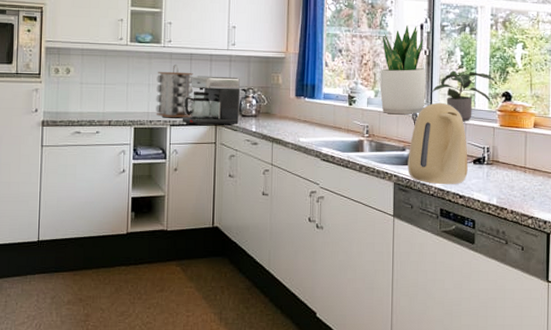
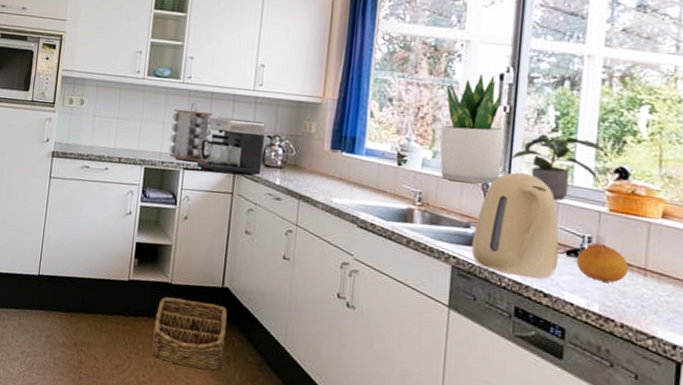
basket: none [153,242,218,302] -> present [152,297,227,370]
fruit: none [480,151,515,181] -> present [576,242,629,283]

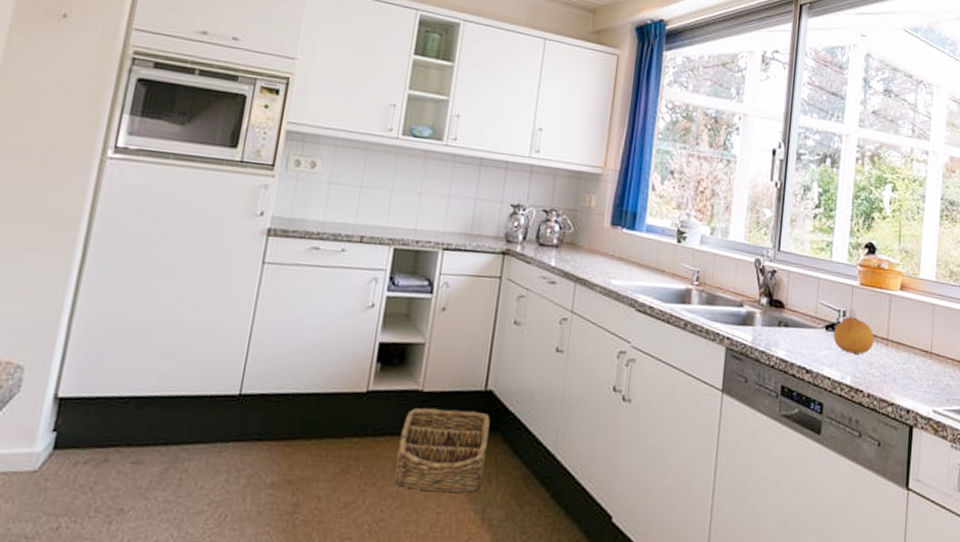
spice rack: present [169,102,213,163] -> none [425,169,481,241]
coffee maker: present [196,116,267,176] -> none [459,187,543,256]
planter: present [440,74,504,184] -> none [717,149,776,261]
kettle: present [471,172,559,280] -> none [744,248,820,356]
potted plant: present [510,134,606,201] -> none [780,210,858,276]

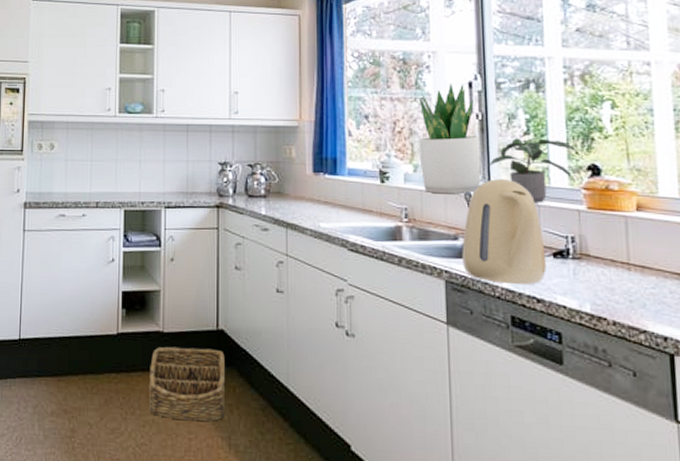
planter: none [717,149,776,261] -> present [418,84,481,194]
kettle: none [744,248,820,356] -> present [462,178,546,285]
potted plant: none [780,210,858,276] -> present [488,138,577,203]
fruit: present [833,316,875,354] -> none [563,242,613,281]

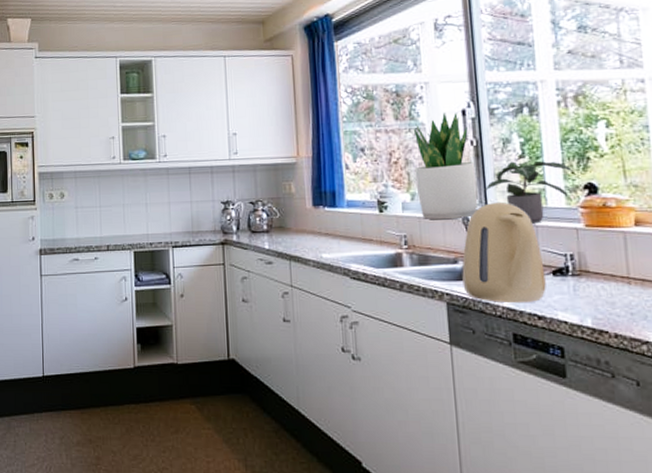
basket: present [148,346,225,422] -> none [166,377,240,446]

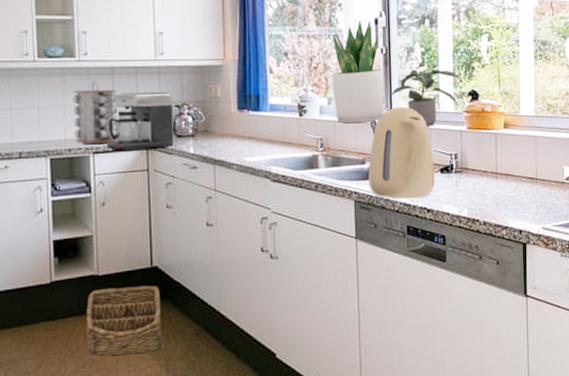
spice rack: none [154,179,195,239] -> present [73,80,118,145]
basket: none [166,377,240,446] -> present [86,285,162,356]
coffee maker: none [184,189,249,246] -> present [106,91,174,151]

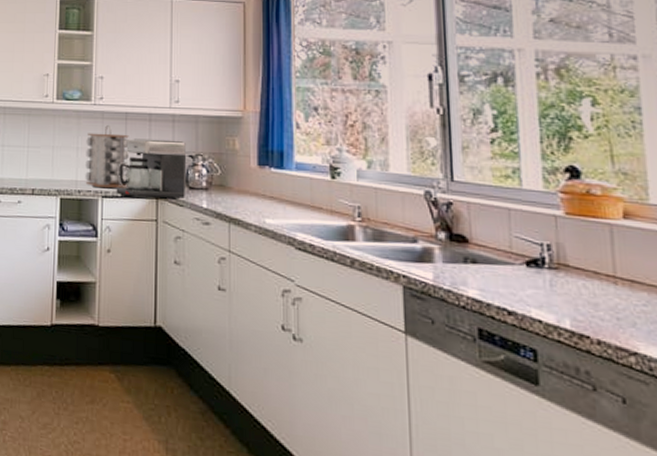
basket: present [86,285,162,356] -> none [82,341,162,423]
planter: present [332,21,385,124] -> none [373,76,443,194]
kettle: present [368,106,435,199] -> none [421,178,518,296]
potted plant: present [390,69,461,127] -> none [451,135,552,206]

